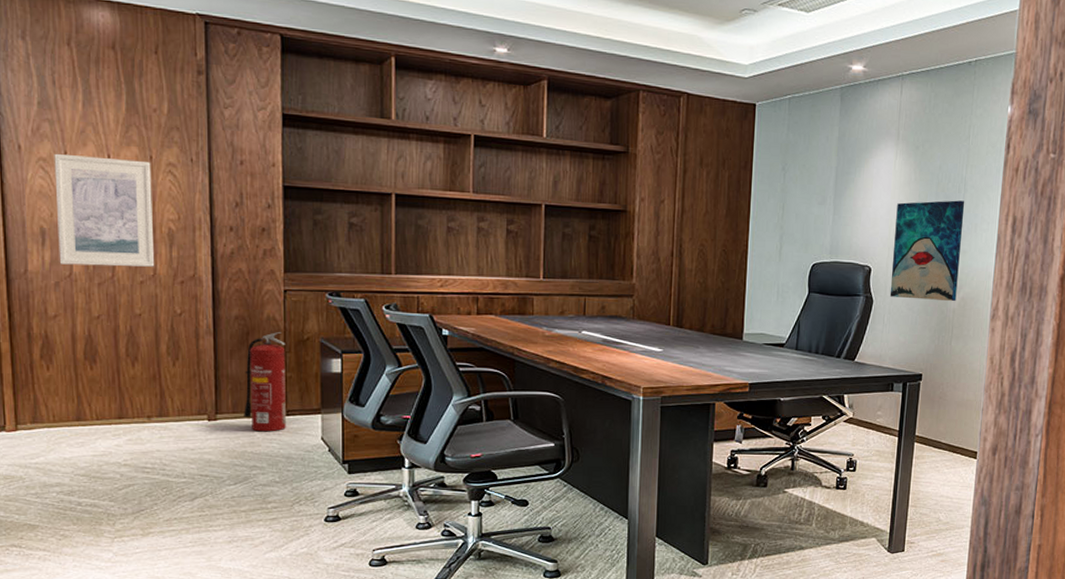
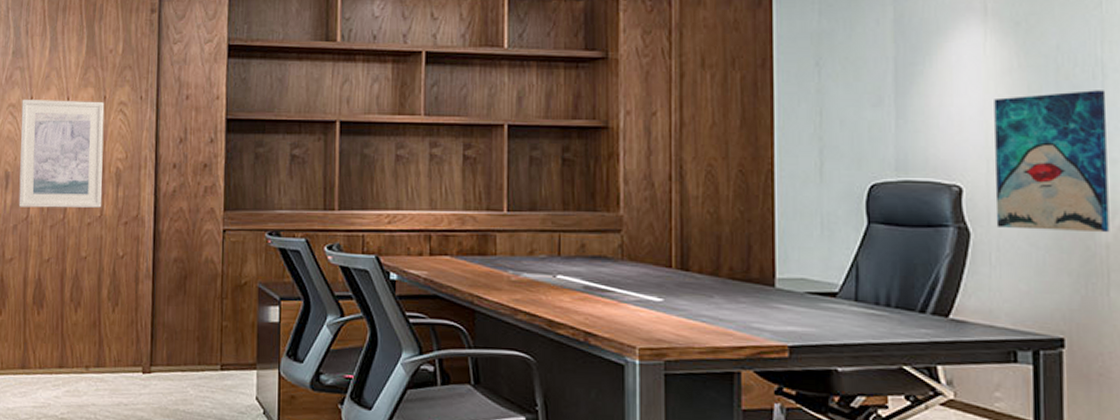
fire extinguisher: present [244,332,286,432] -> none [178,276,222,389]

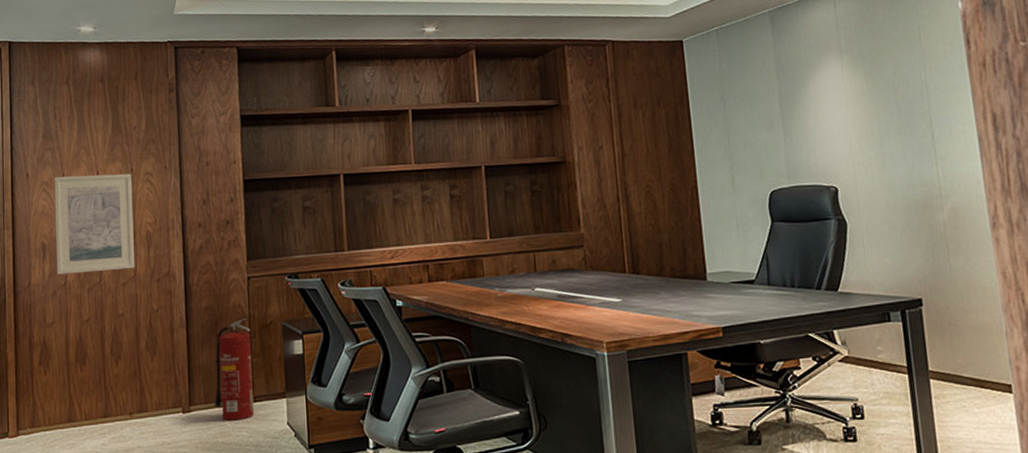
fire extinguisher: none [178,276,222,389] -> present [215,319,254,421]
wall art: present [994,90,1110,233] -> none [853,104,945,217]

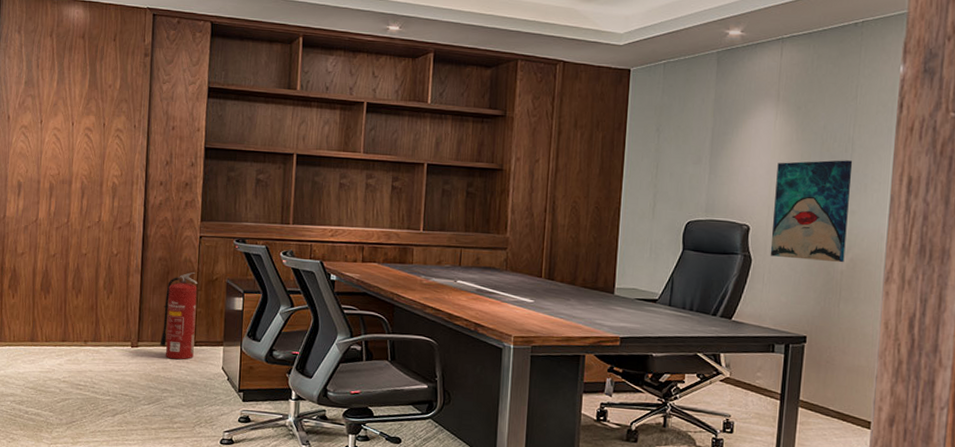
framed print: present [54,173,135,275] -> none [29,122,104,215]
wall art: none [853,104,945,217] -> present [770,160,853,263]

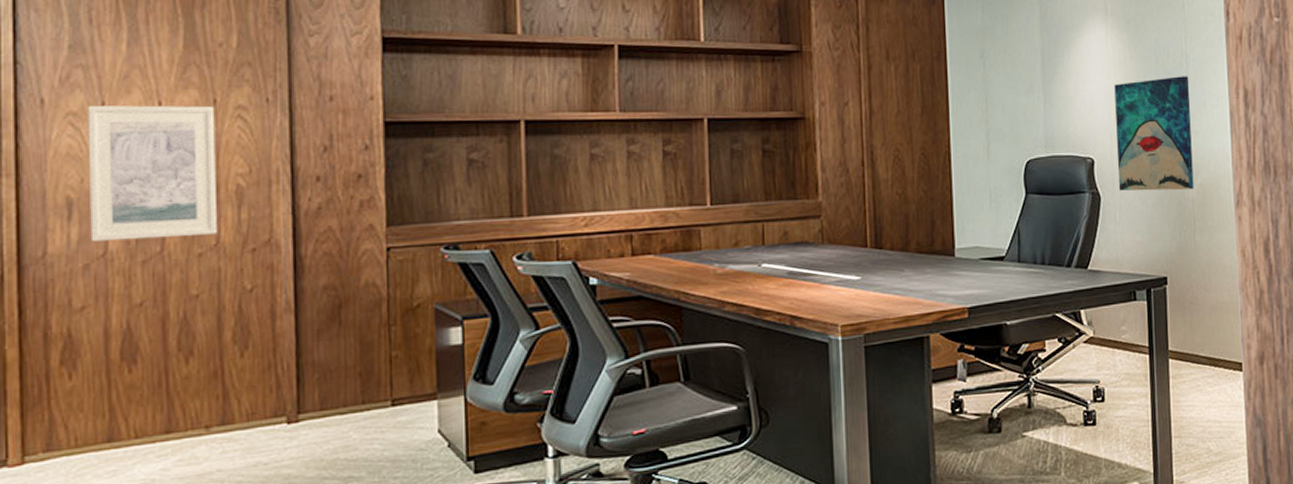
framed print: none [29,122,104,215] -> present [88,105,218,242]
fire extinguisher: present [160,272,198,360] -> none [335,301,391,431]

